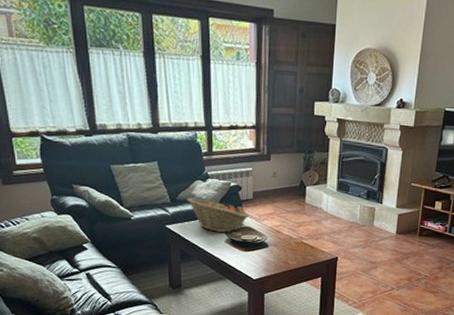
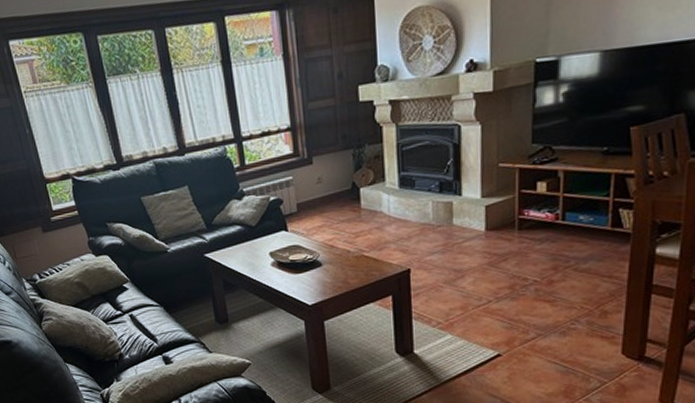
fruit basket: present [186,197,250,232] -> none [223,219,296,255]

